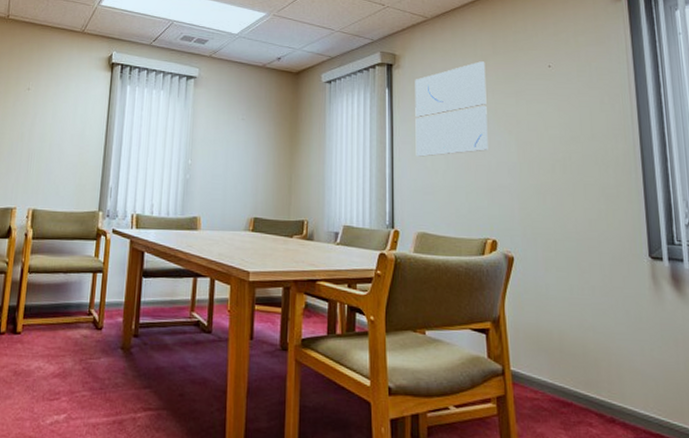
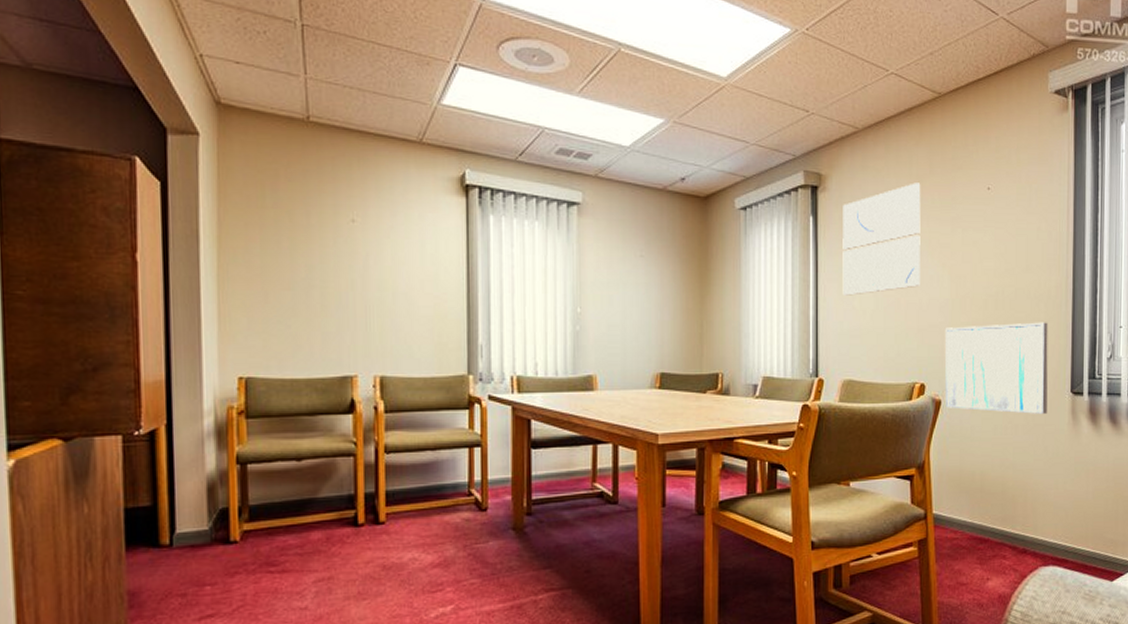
wall art: none [514,187,625,277] -> present [944,322,1048,414]

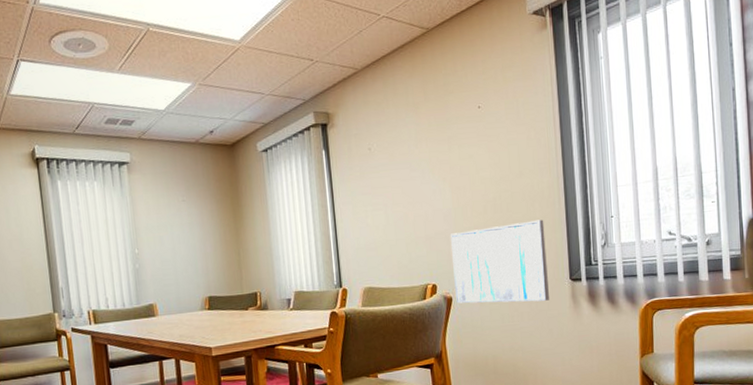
wall art: present [842,183,921,296] -> none [350,110,425,216]

